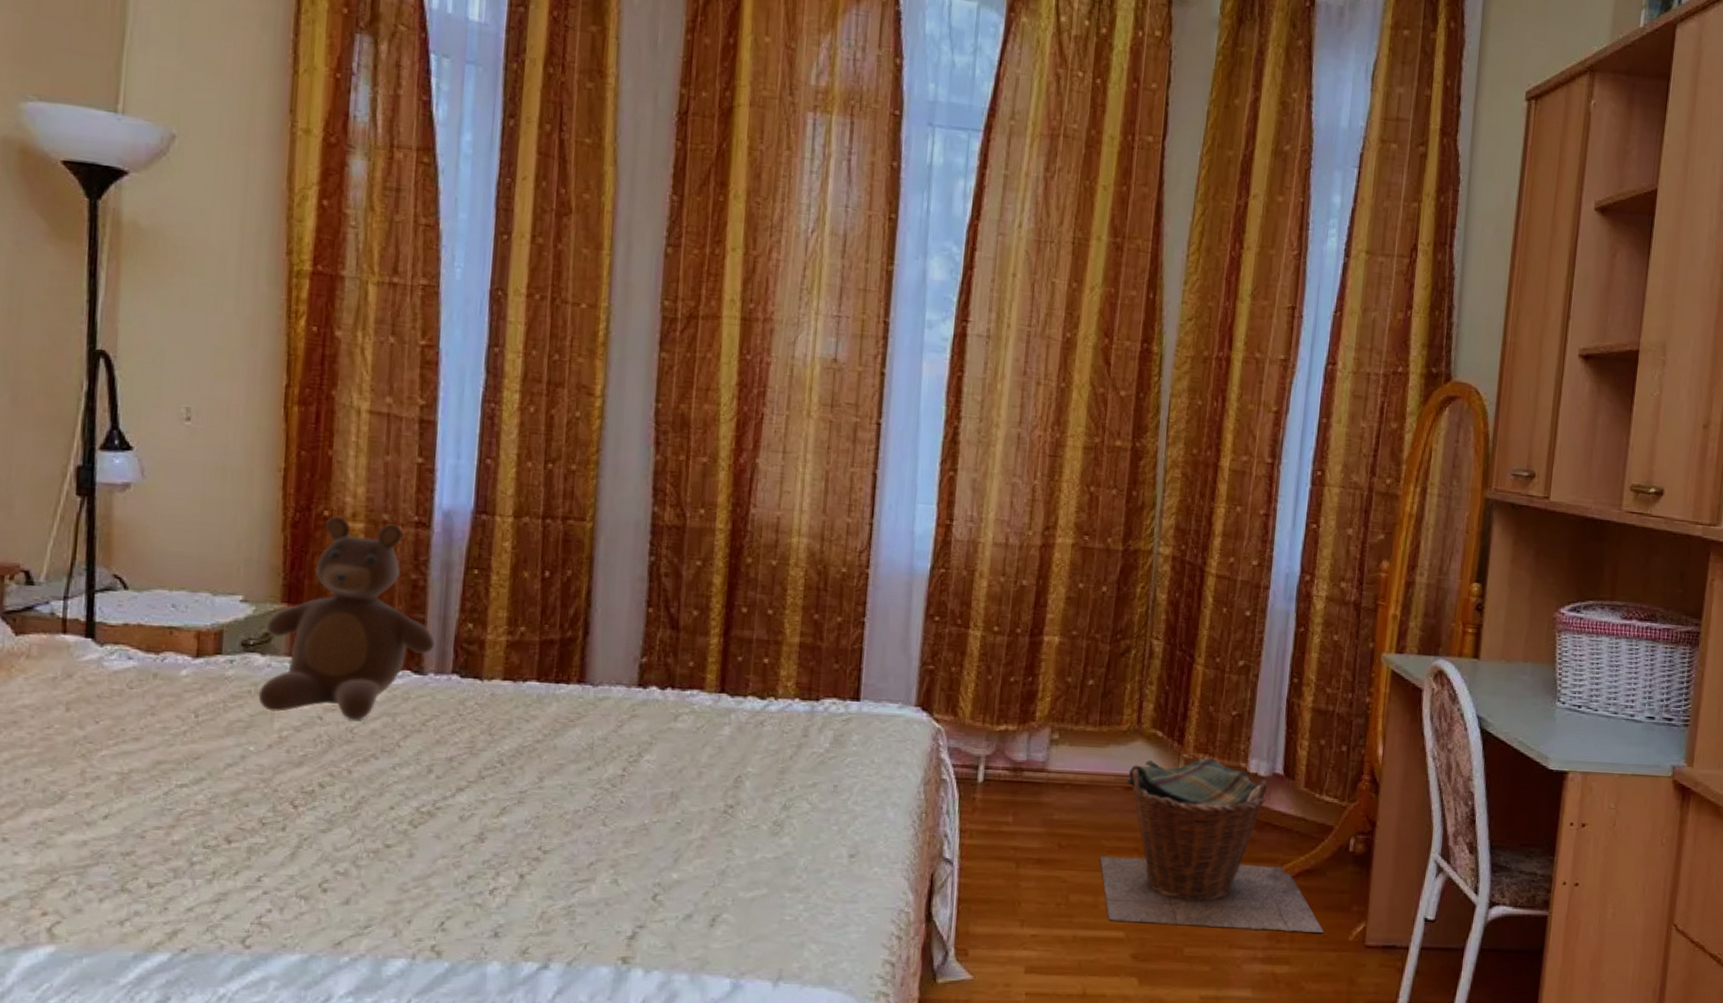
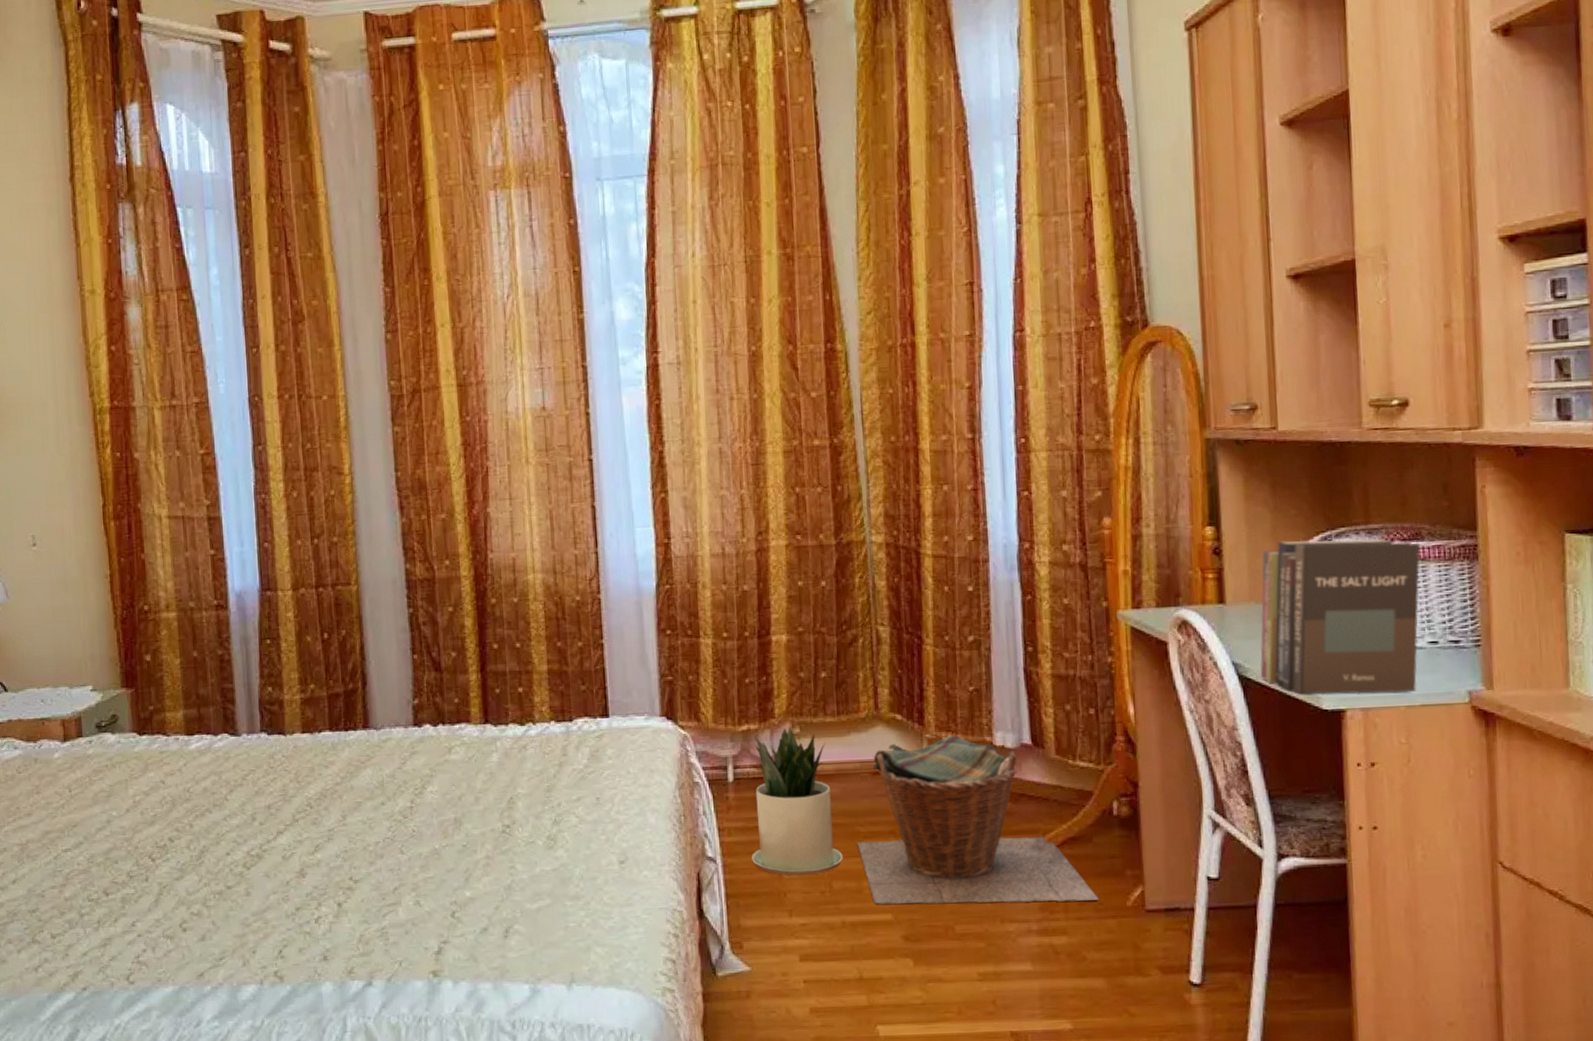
teddy bear: present [258,515,436,720] -> none [112,609,245,781]
planter: none [990,732,1084,886] -> present [752,727,843,876]
books: none [1499,606,1653,762] -> present [1260,539,1421,695]

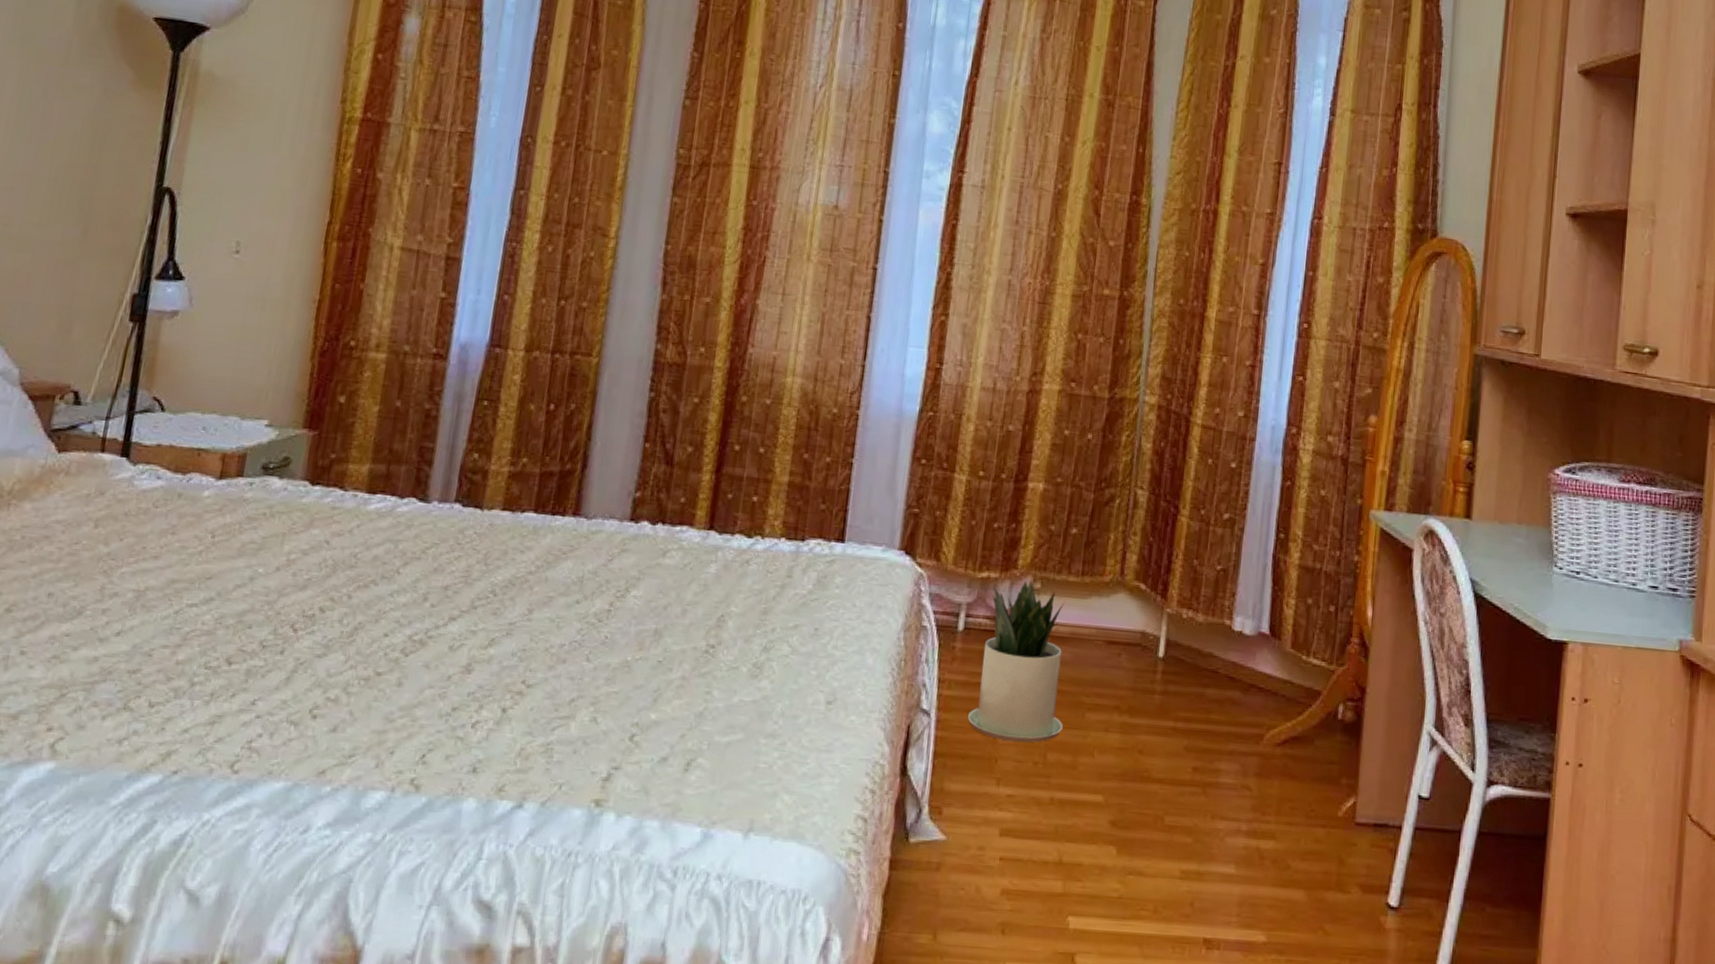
laundry basket: present [857,735,1100,904] -> none [1079,613,1312,806]
books: present [1260,539,1421,695] -> none [1494,466,1653,634]

